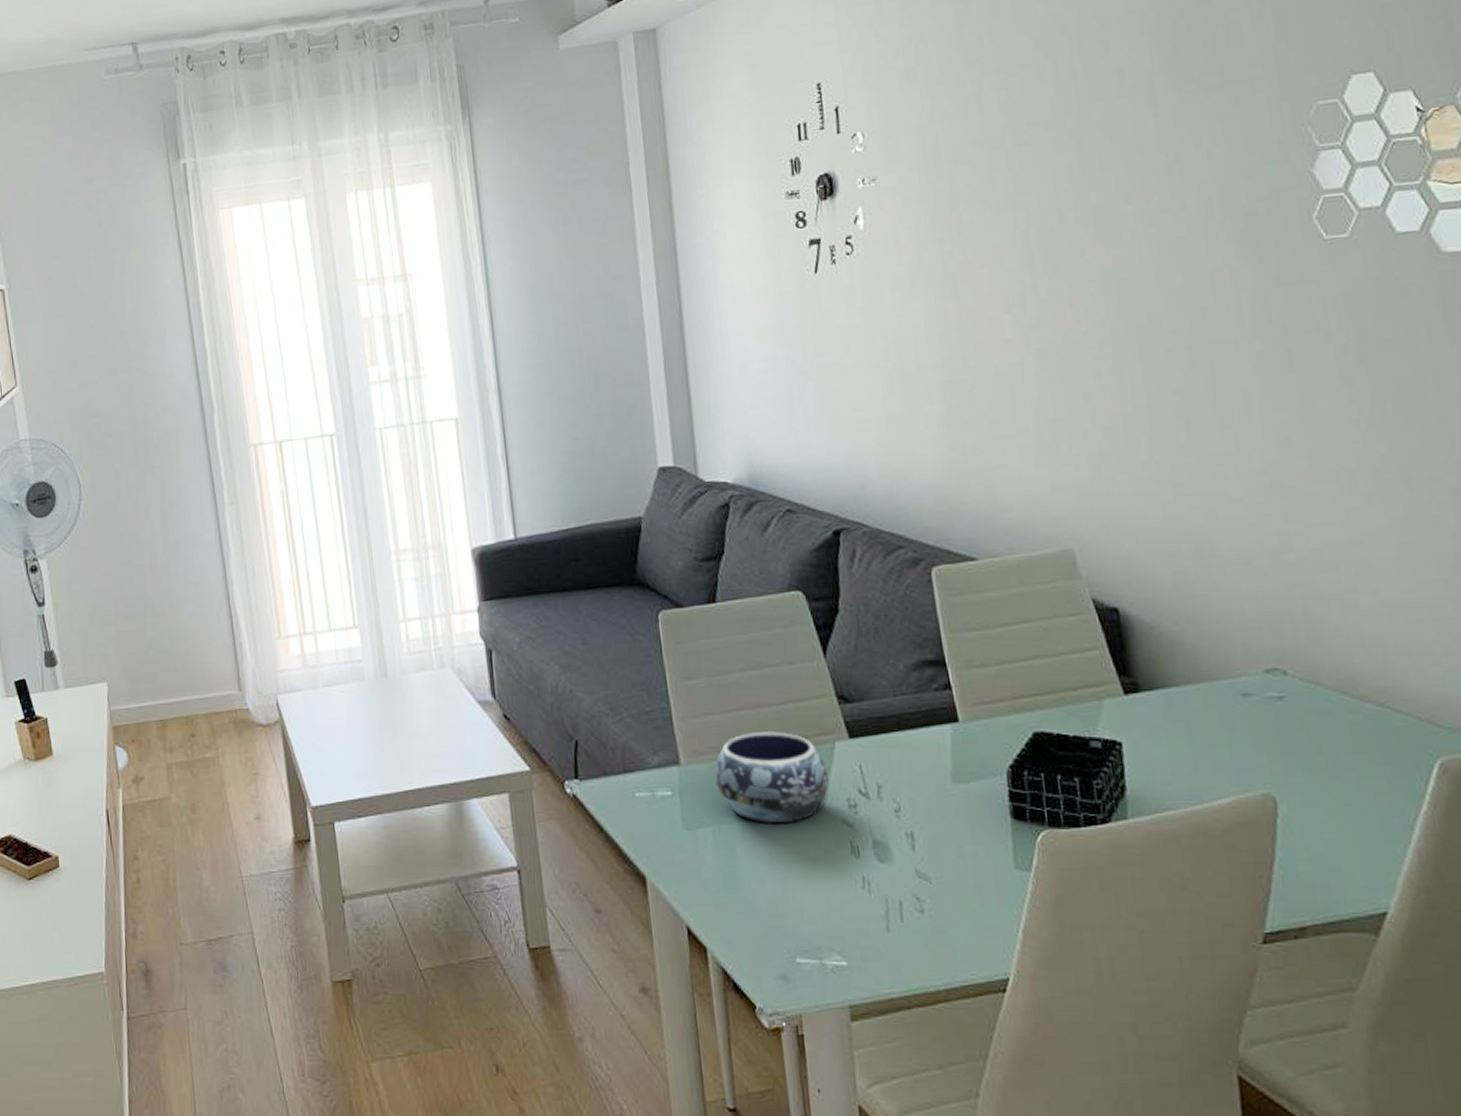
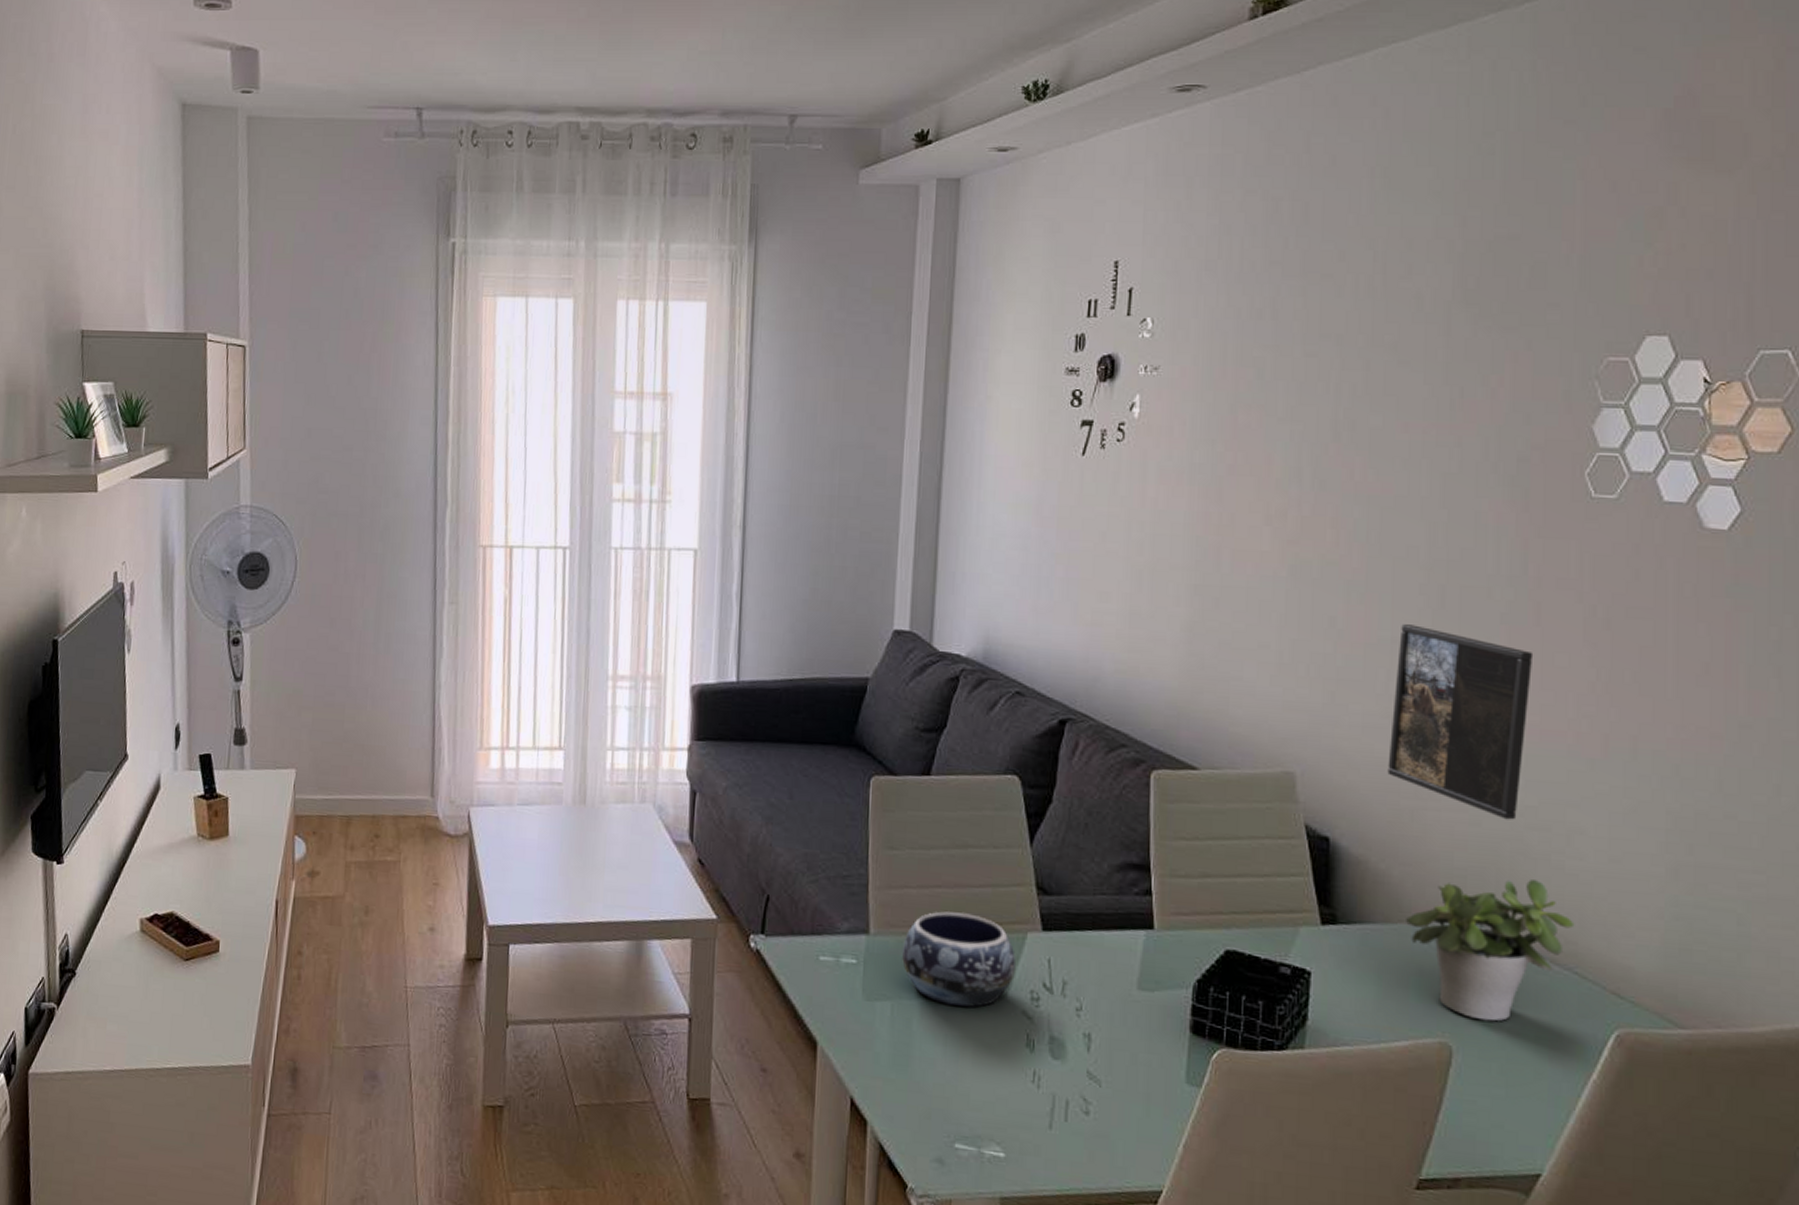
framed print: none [1155,388,1303,566] -> present [1387,624,1534,820]
potted plant: none [1208,620,1379,767] -> present [1406,878,1575,1022]

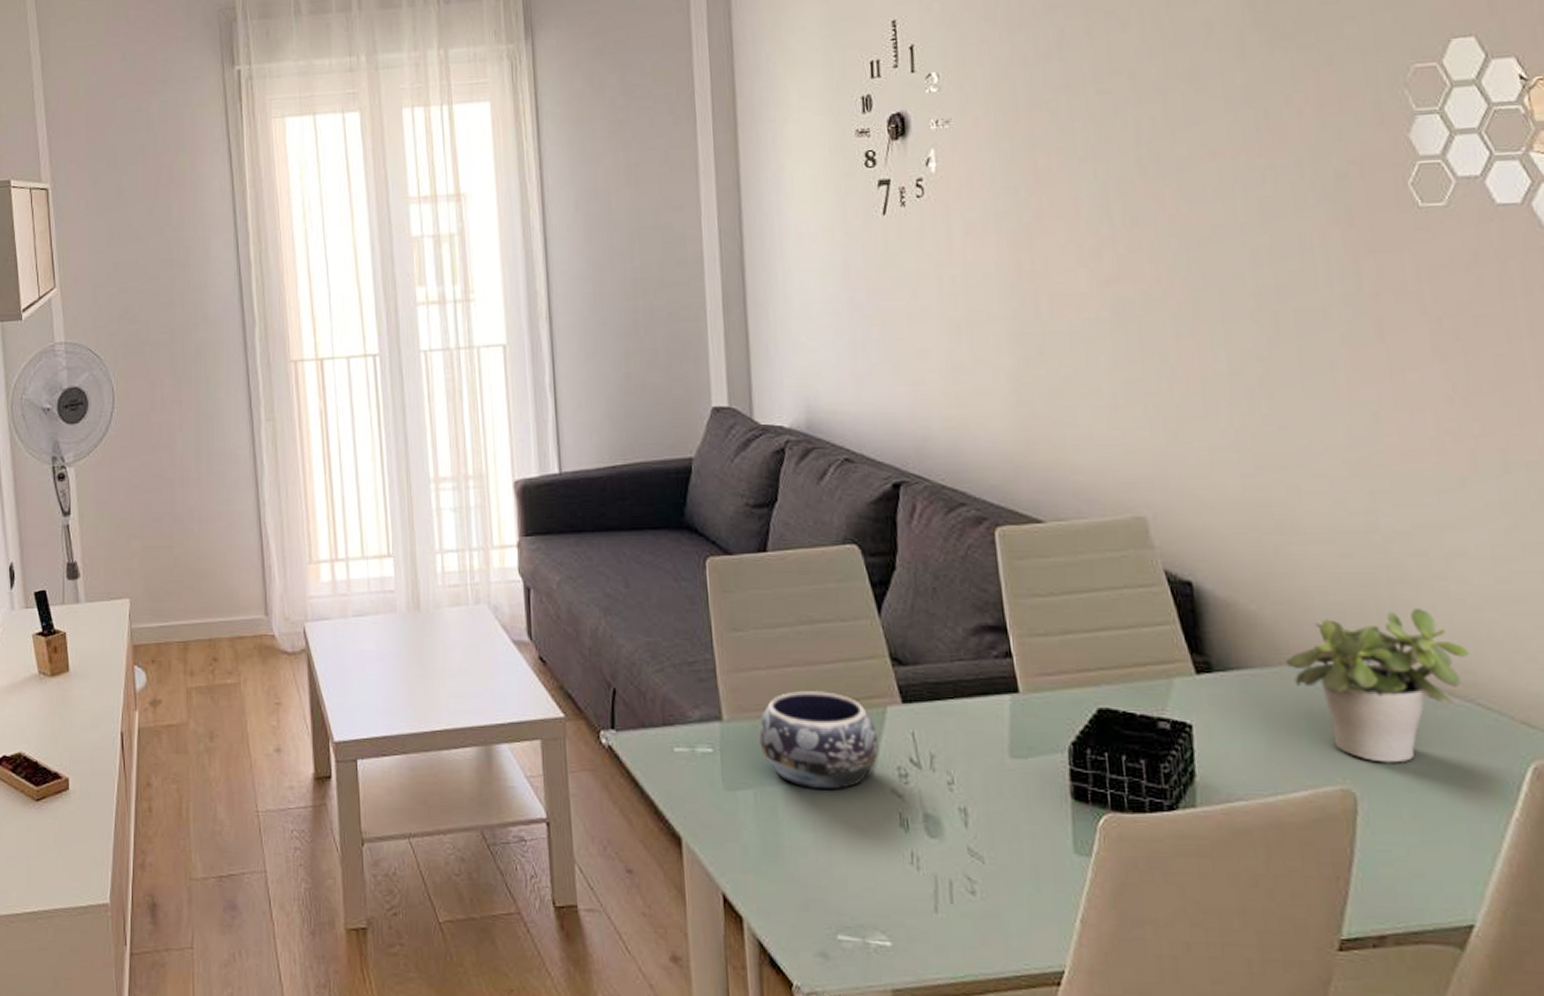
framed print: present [1387,624,1534,820] -> none [1237,354,1390,548]

